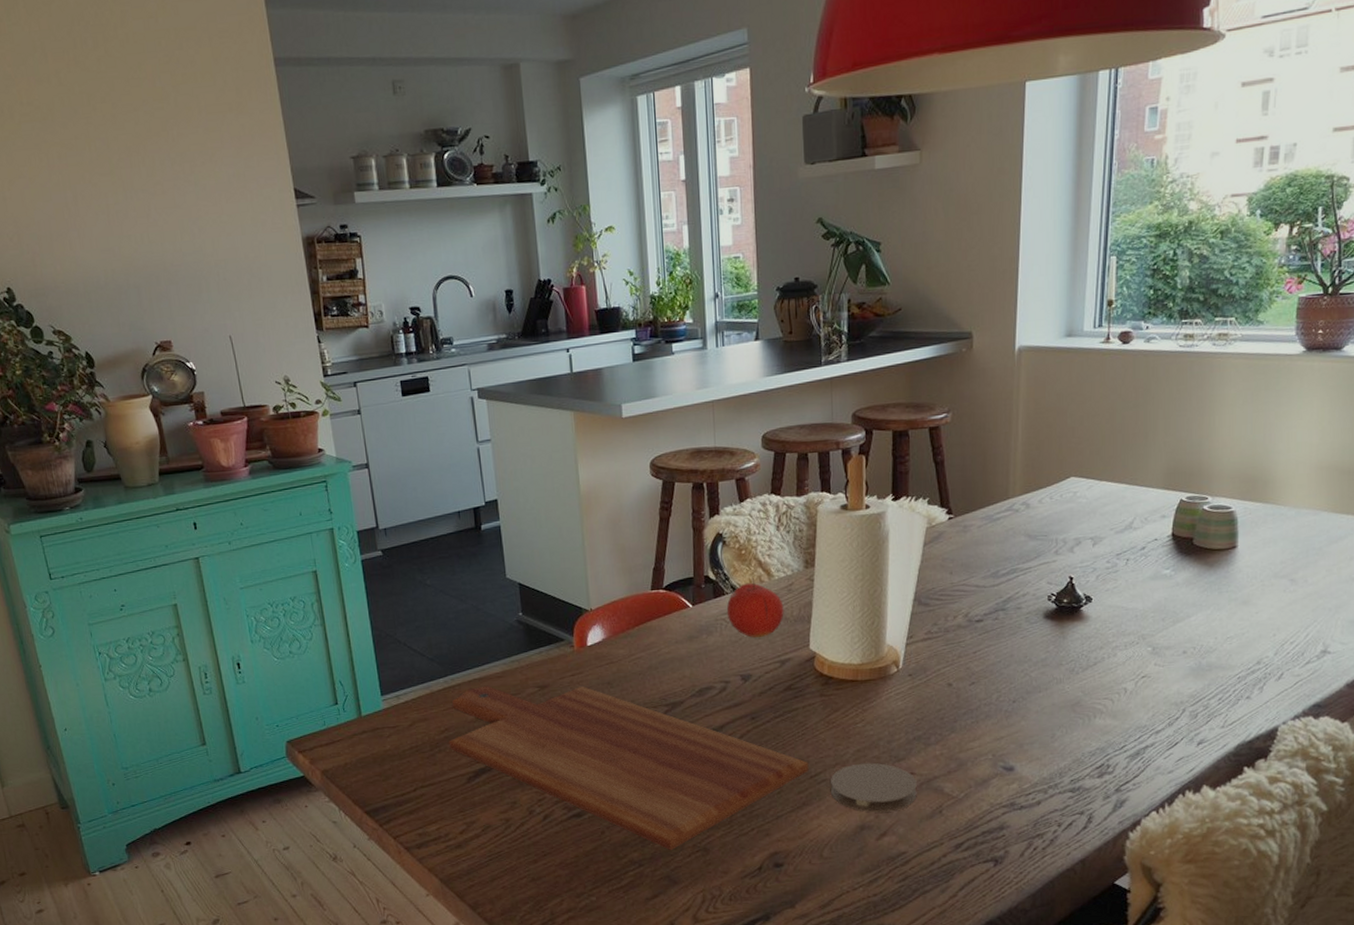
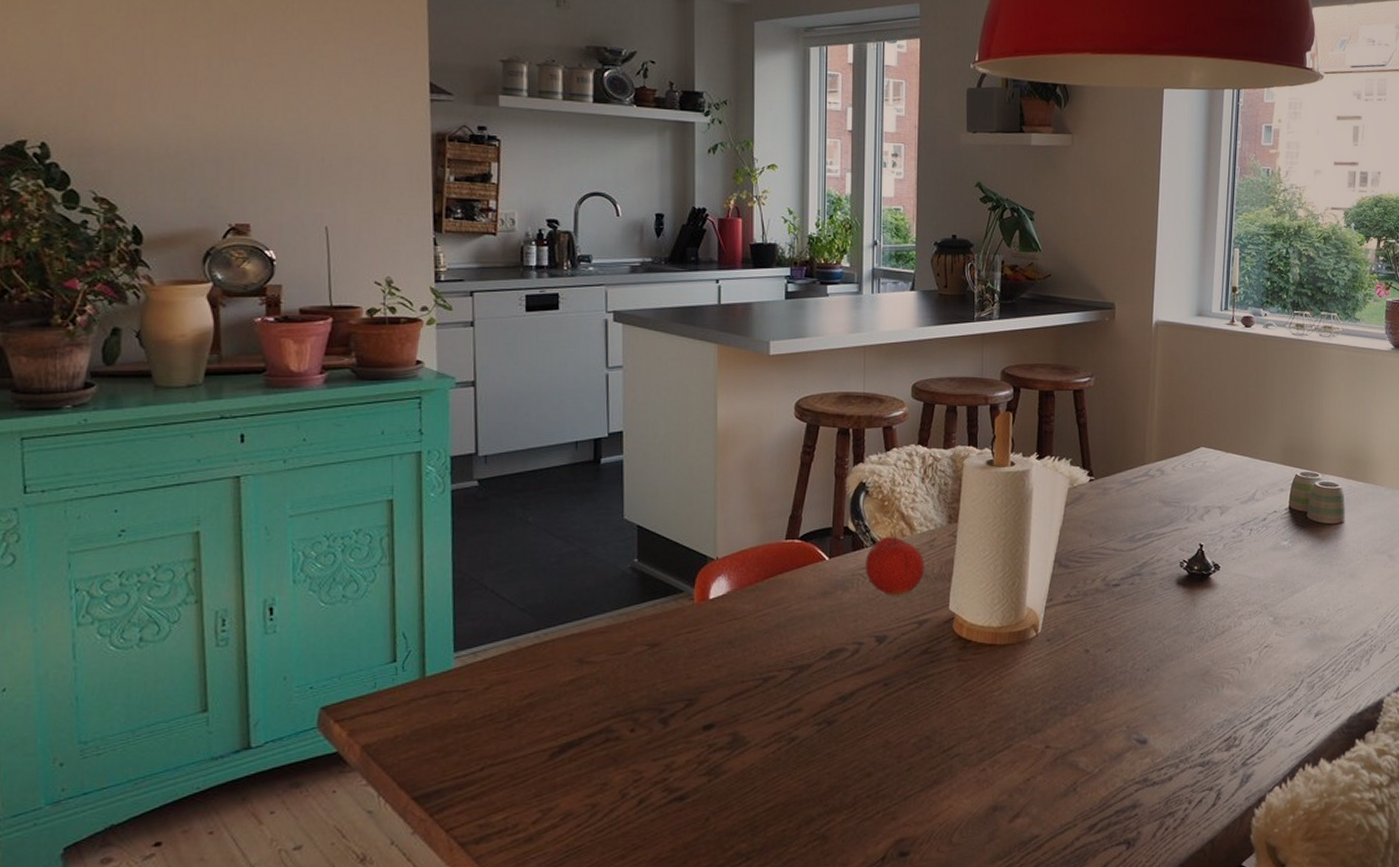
cutting board: present [449,685,809,851] -> none [532,642,942,840]
coaster: present [830,762,917,813] -> none [963,735,1052,791]

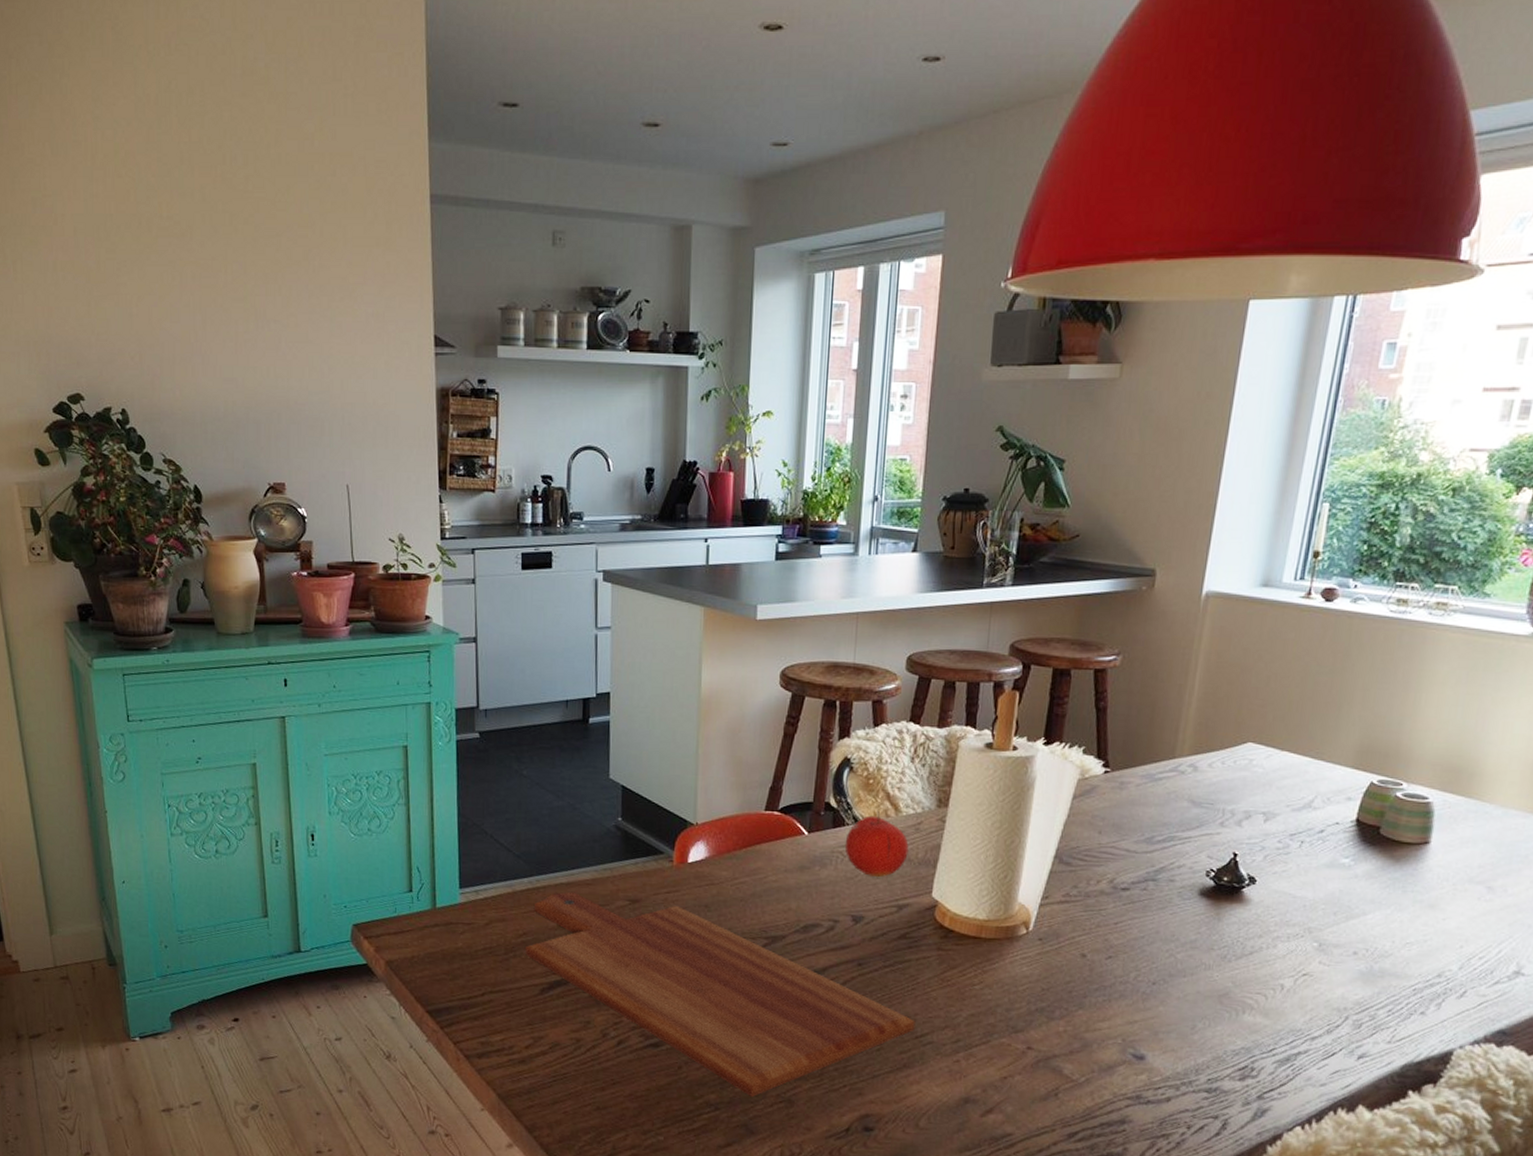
cutting board: none [532,642,942,840] -> present [525,892,915,1098]

